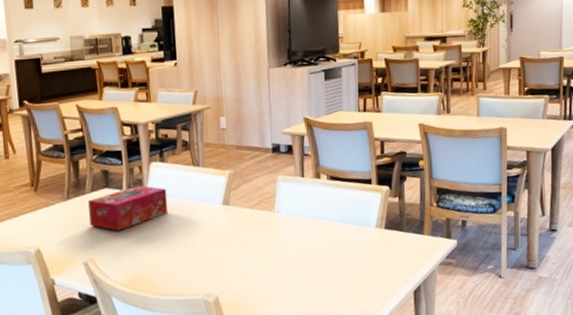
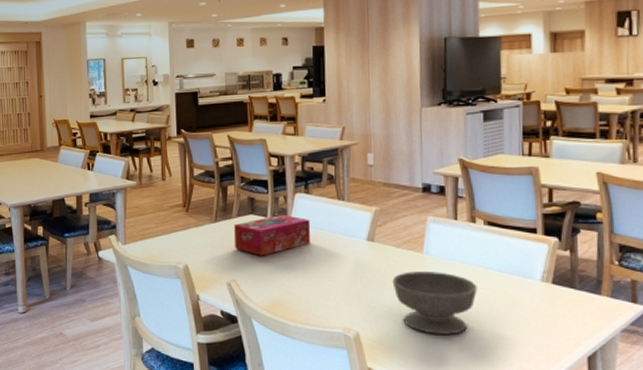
bowl: none [247,228,323,289] -> present [392,271,477,335]

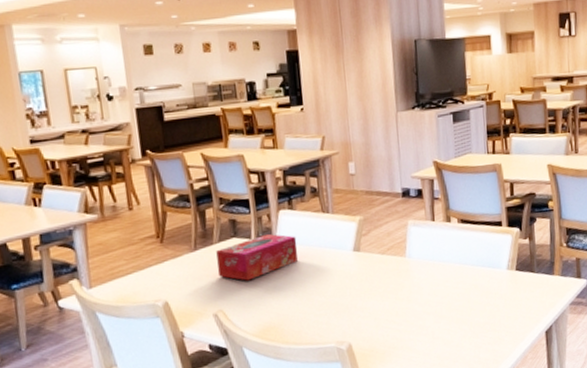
bowl: present [392,271,477,335] -> none [379,273,455,333]

